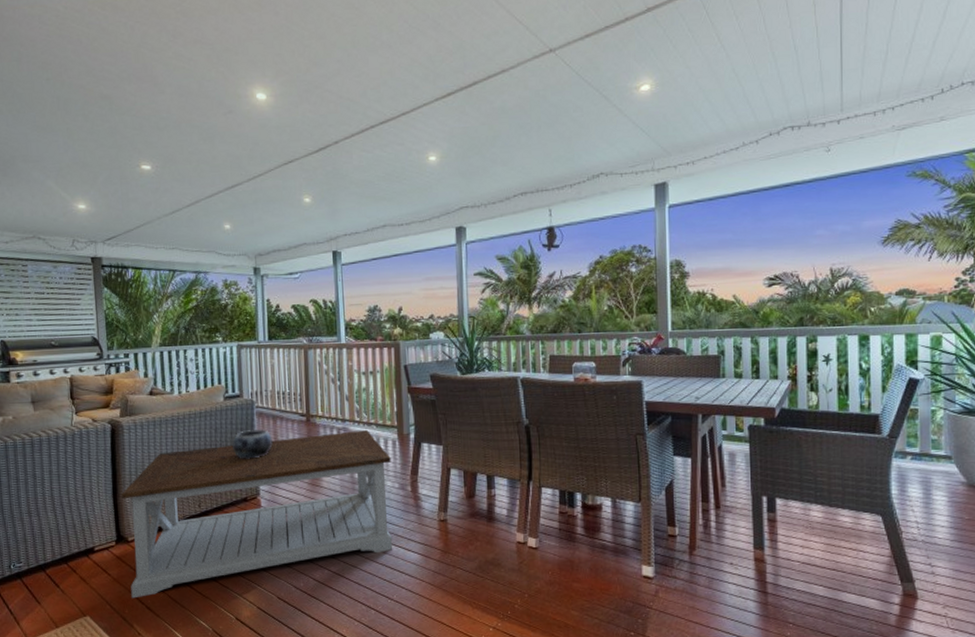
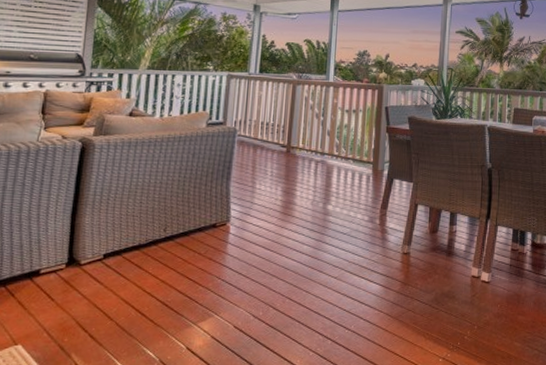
coffee table: present [121,430,393,599] -> none [74,164,364,326]
decorative bowl: present [232,429,273,459] -> none [208,157,250,186]

